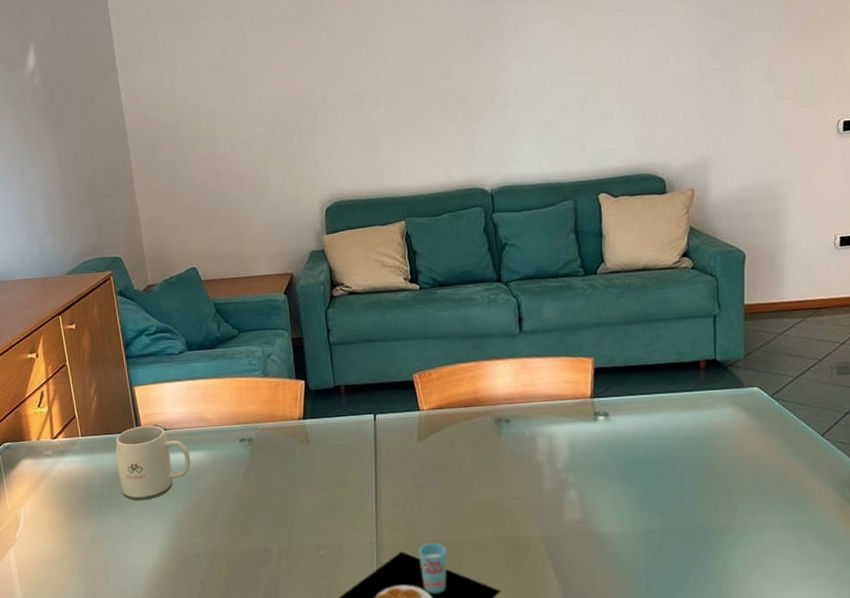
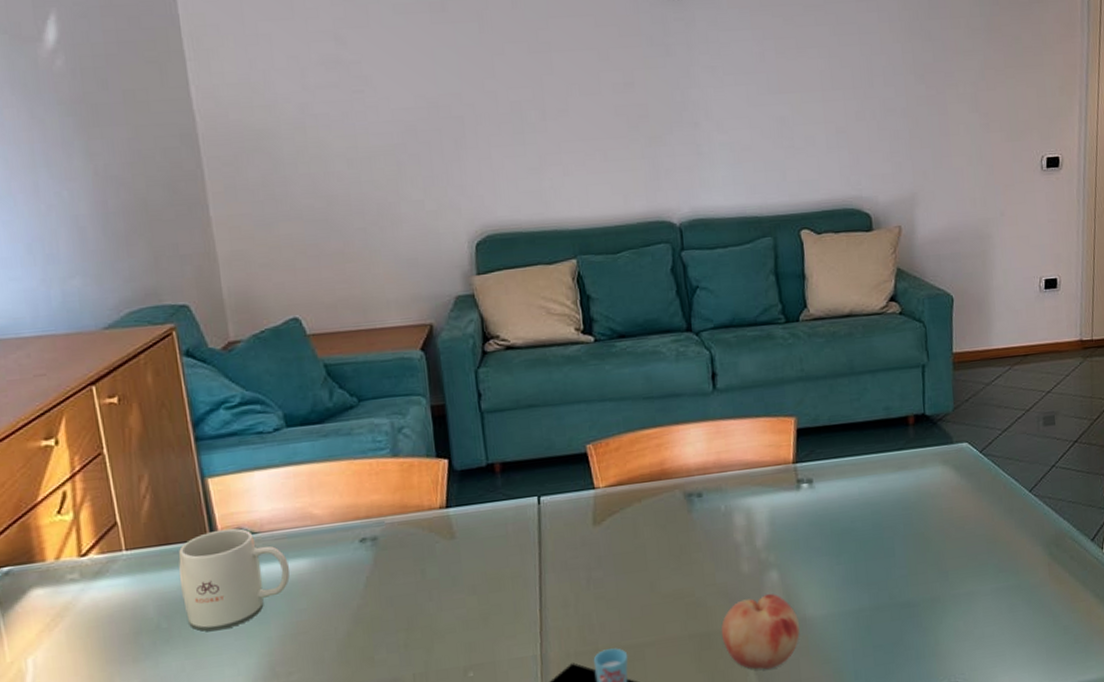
fruit: none [525,509,596,574] -> present [721,593,800,670]

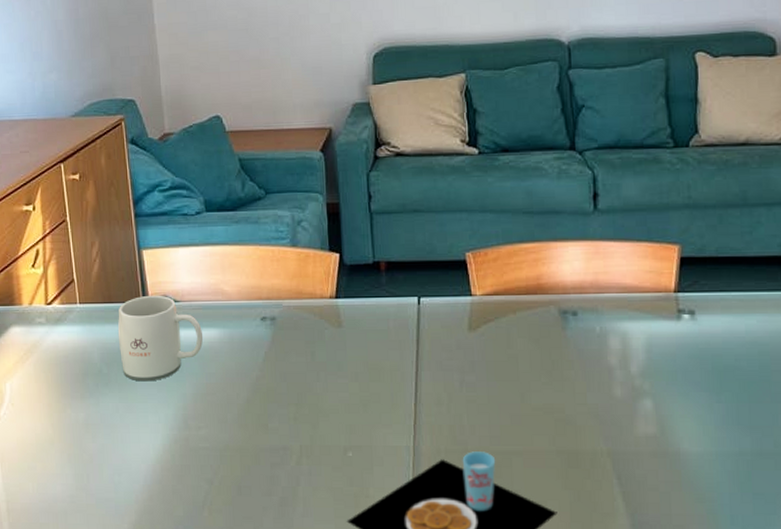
fruit: present [721,593,800,670] -> none [589,421,673,498]

